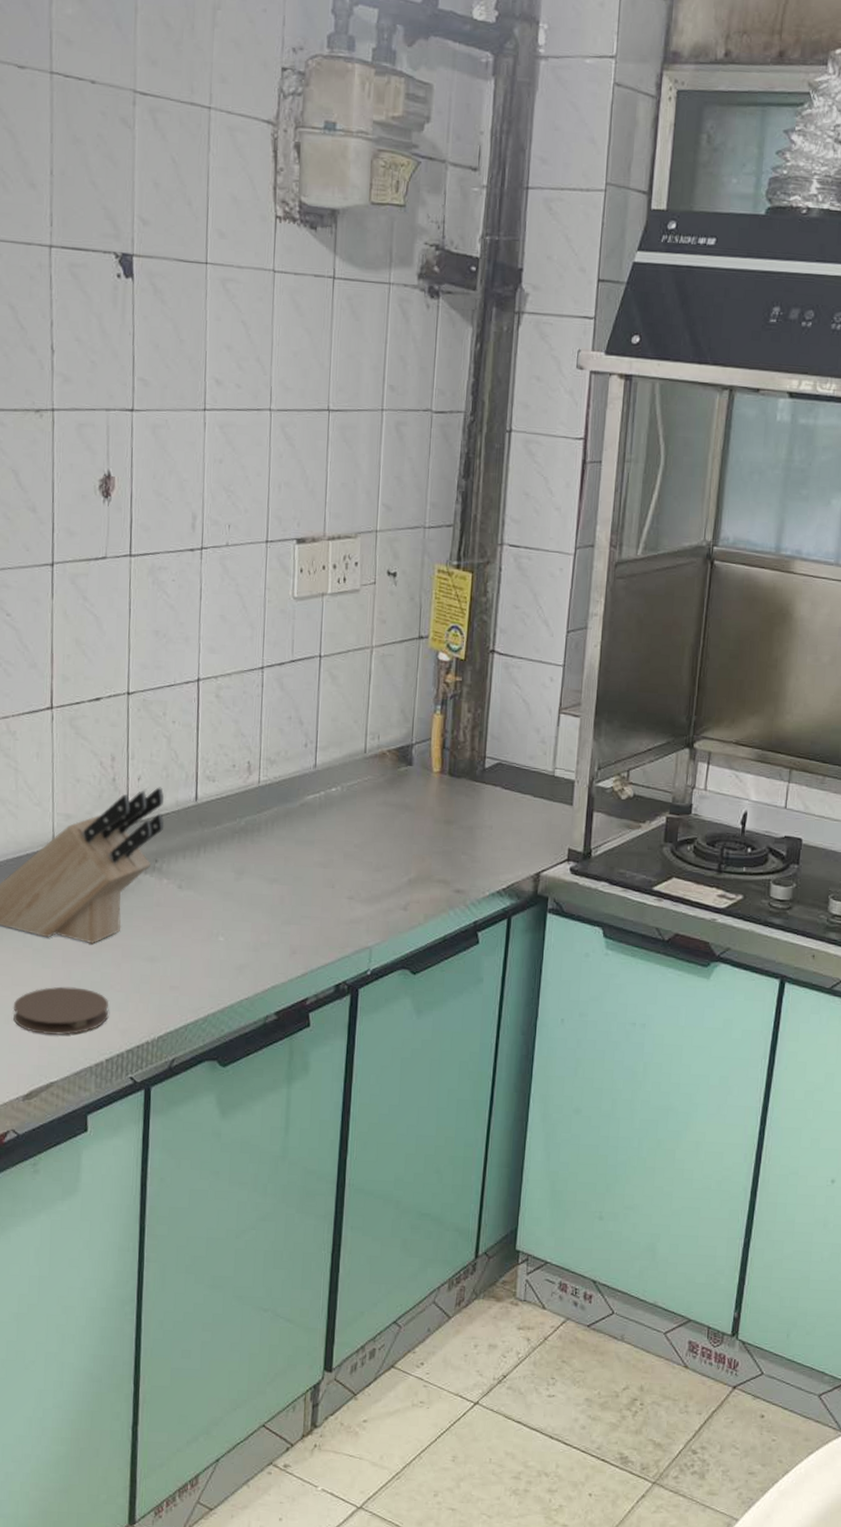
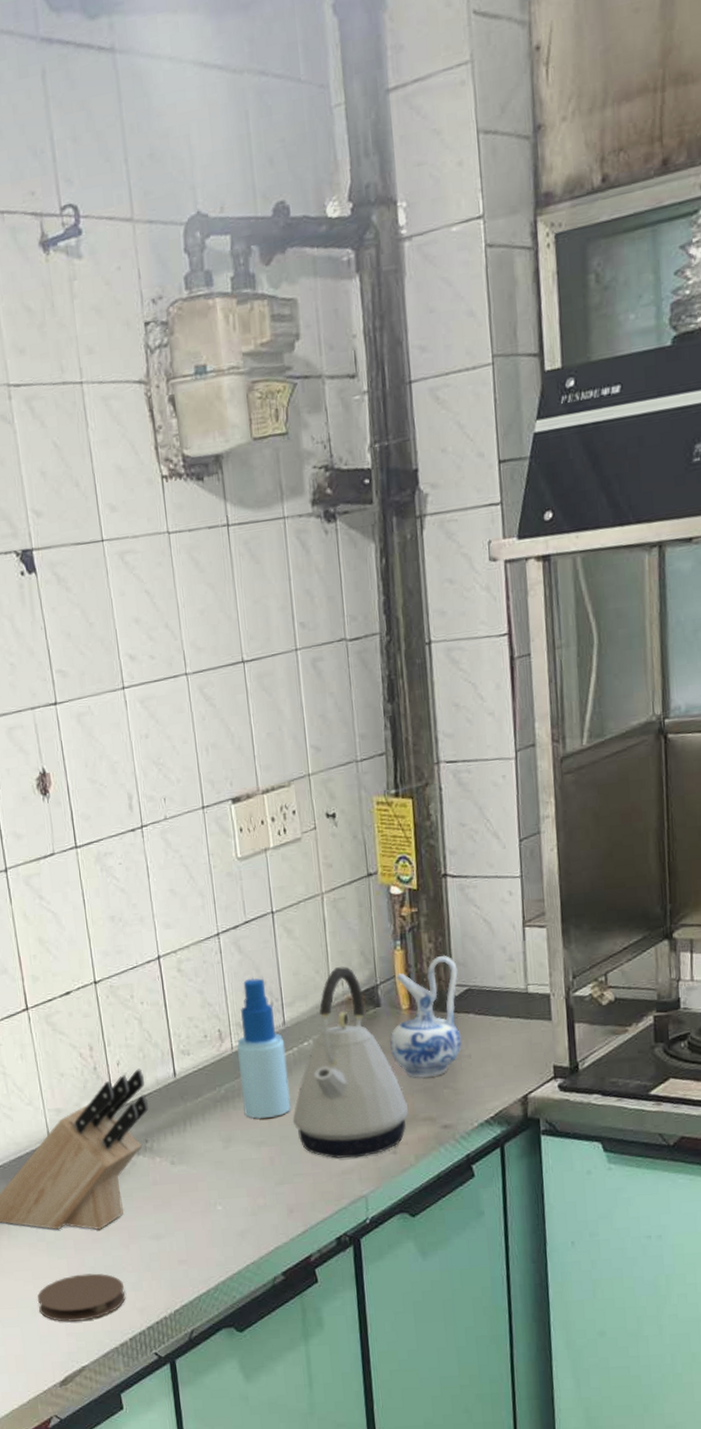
spray bottle: none [261,716,313,858] -> present [237,978,291,1120]
kettle: none [309,720,425,909] -> present [292,966,409,1159]
ceramic pitcher: none [416,726,492,842] -> present [390,955,462,1079]

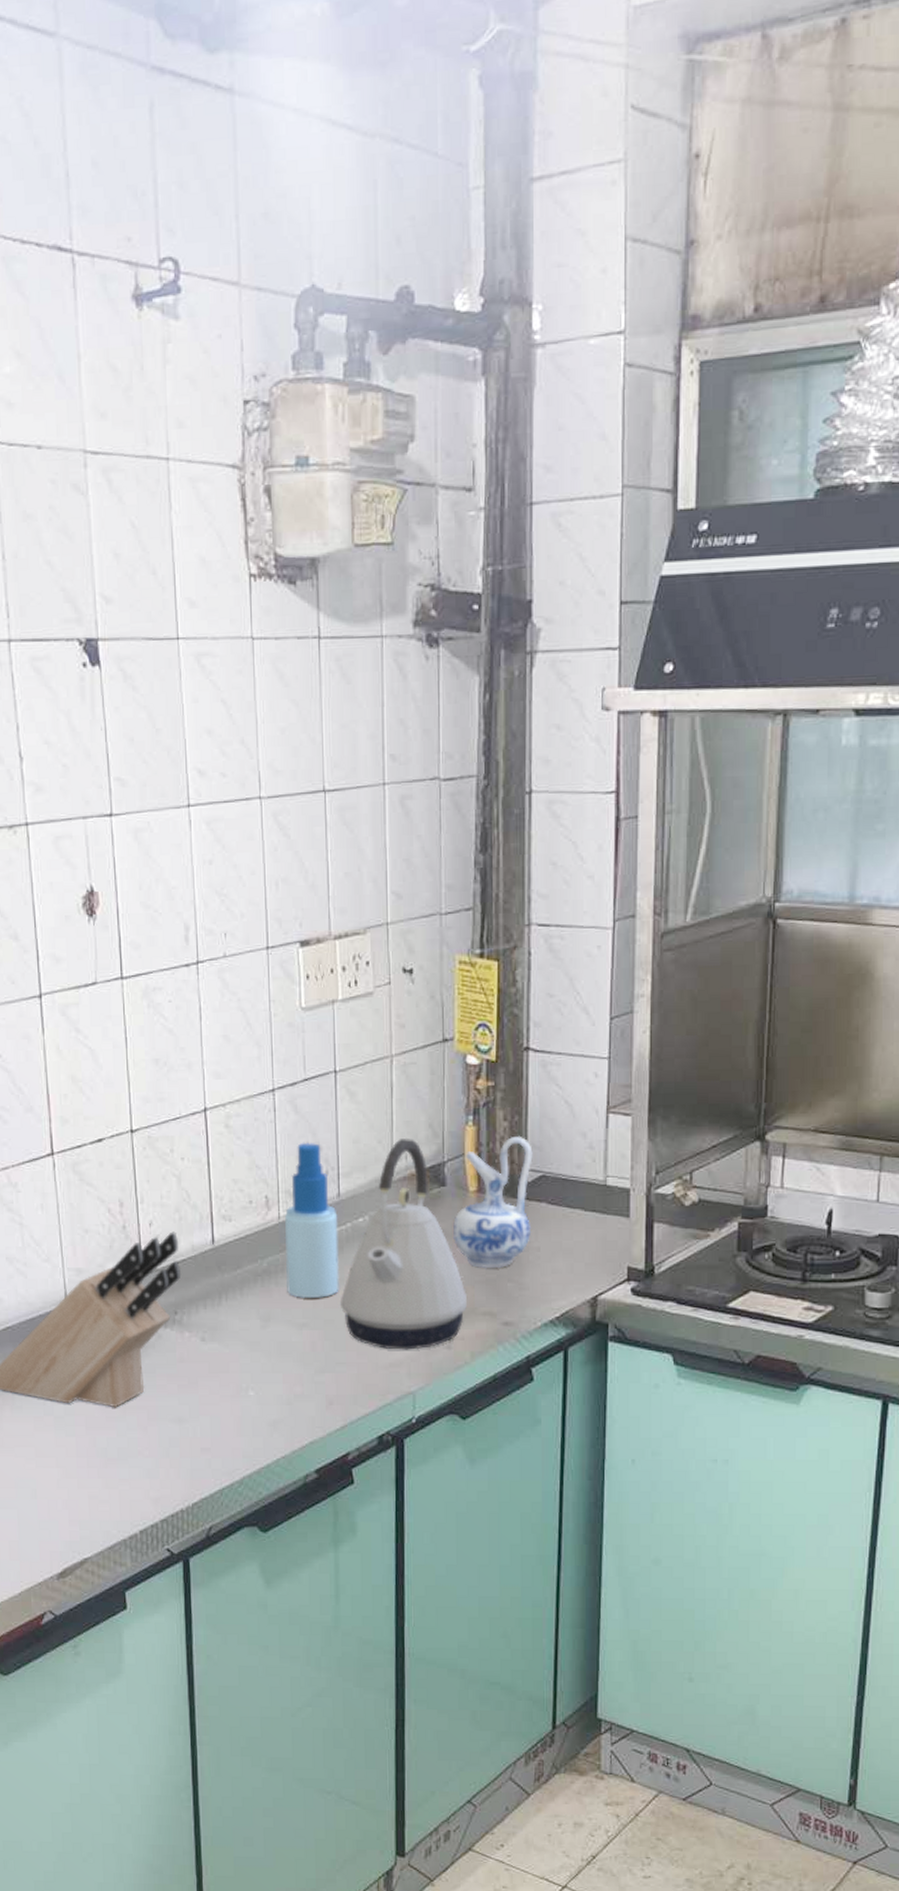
coaster: present [37,1273,126,1322] -> none [39,1455,139,1507]

